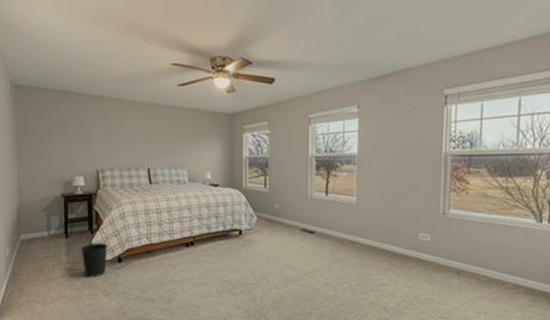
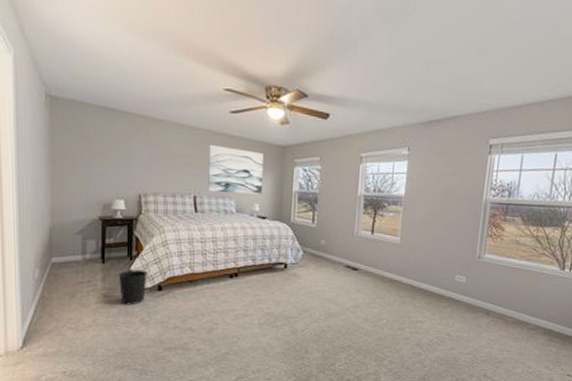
wall art: none [160,117,213,164] -> present [208,144,264,194]

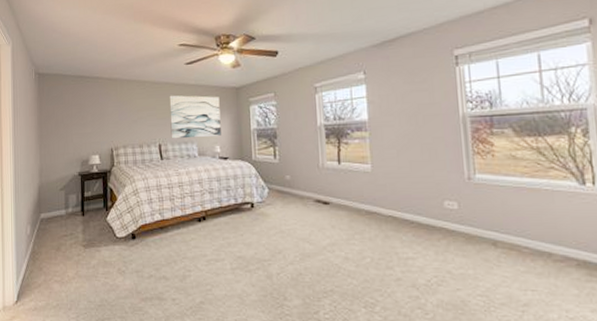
wastebasket: present [118,269,148,305] -> none [96,220,122,256]

